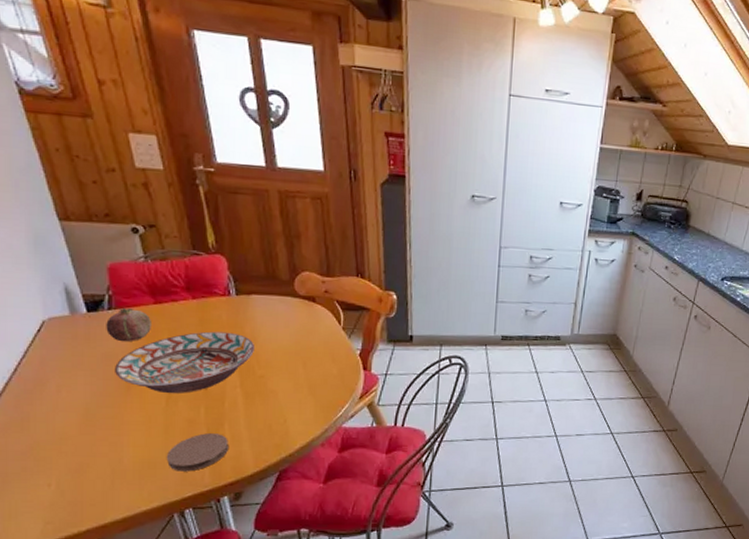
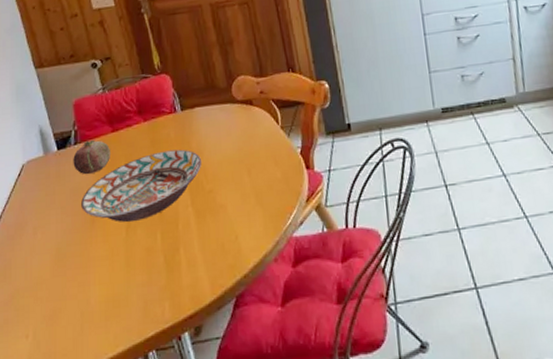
coaster: present [166,433,230,472] -> none [128,260,186,308]

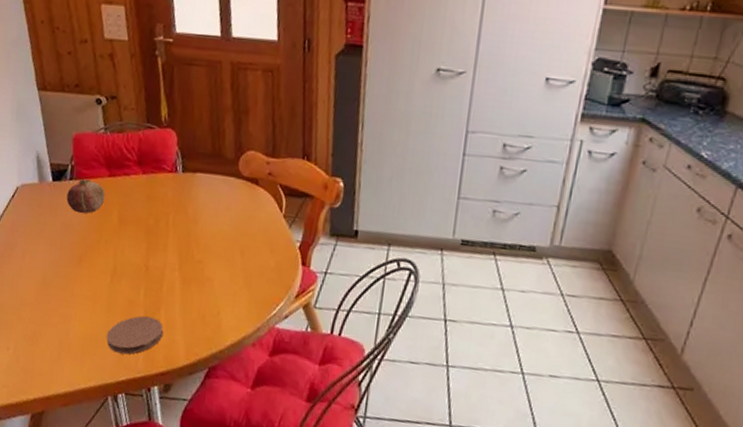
decorative bowl: present [81,149,202,222] -> none [70,208,196,272]
coaster: none [128,260,186,308] -> present [106,315,164,355]

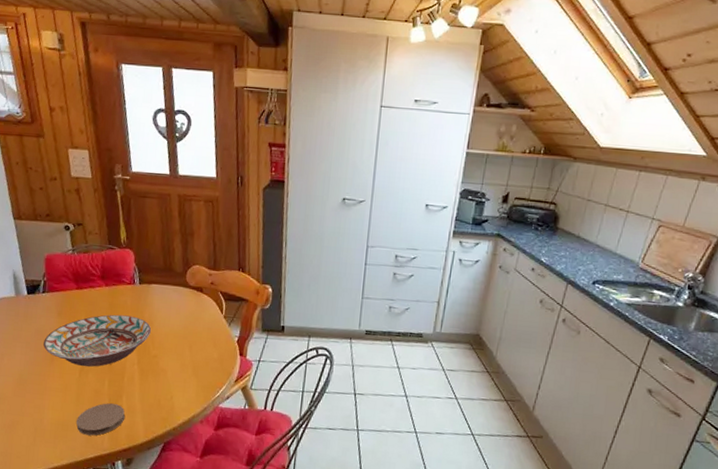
fruit: present [66,179,105,214] -> none [40,292,73,321]
decorative bowl: none [70,208,196,272] -> present [43,314,152,367]

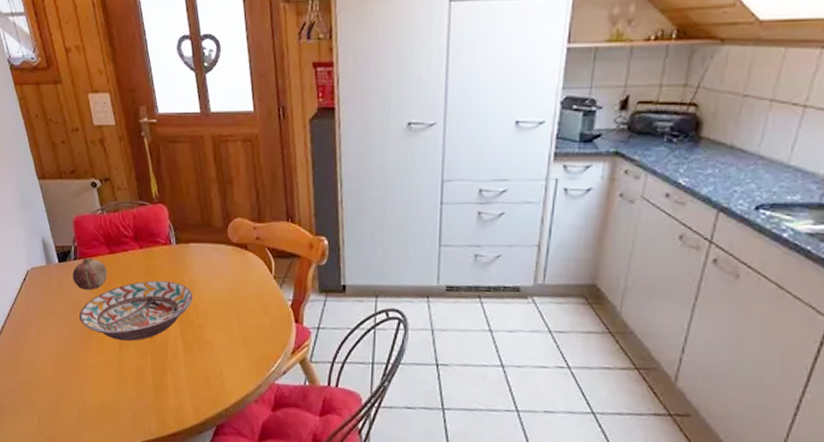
fruit: none [40,292,73,321] -> present [73,258,107,291]
coaster: present [76,403,126,436] -> none [119,381,172,419]

